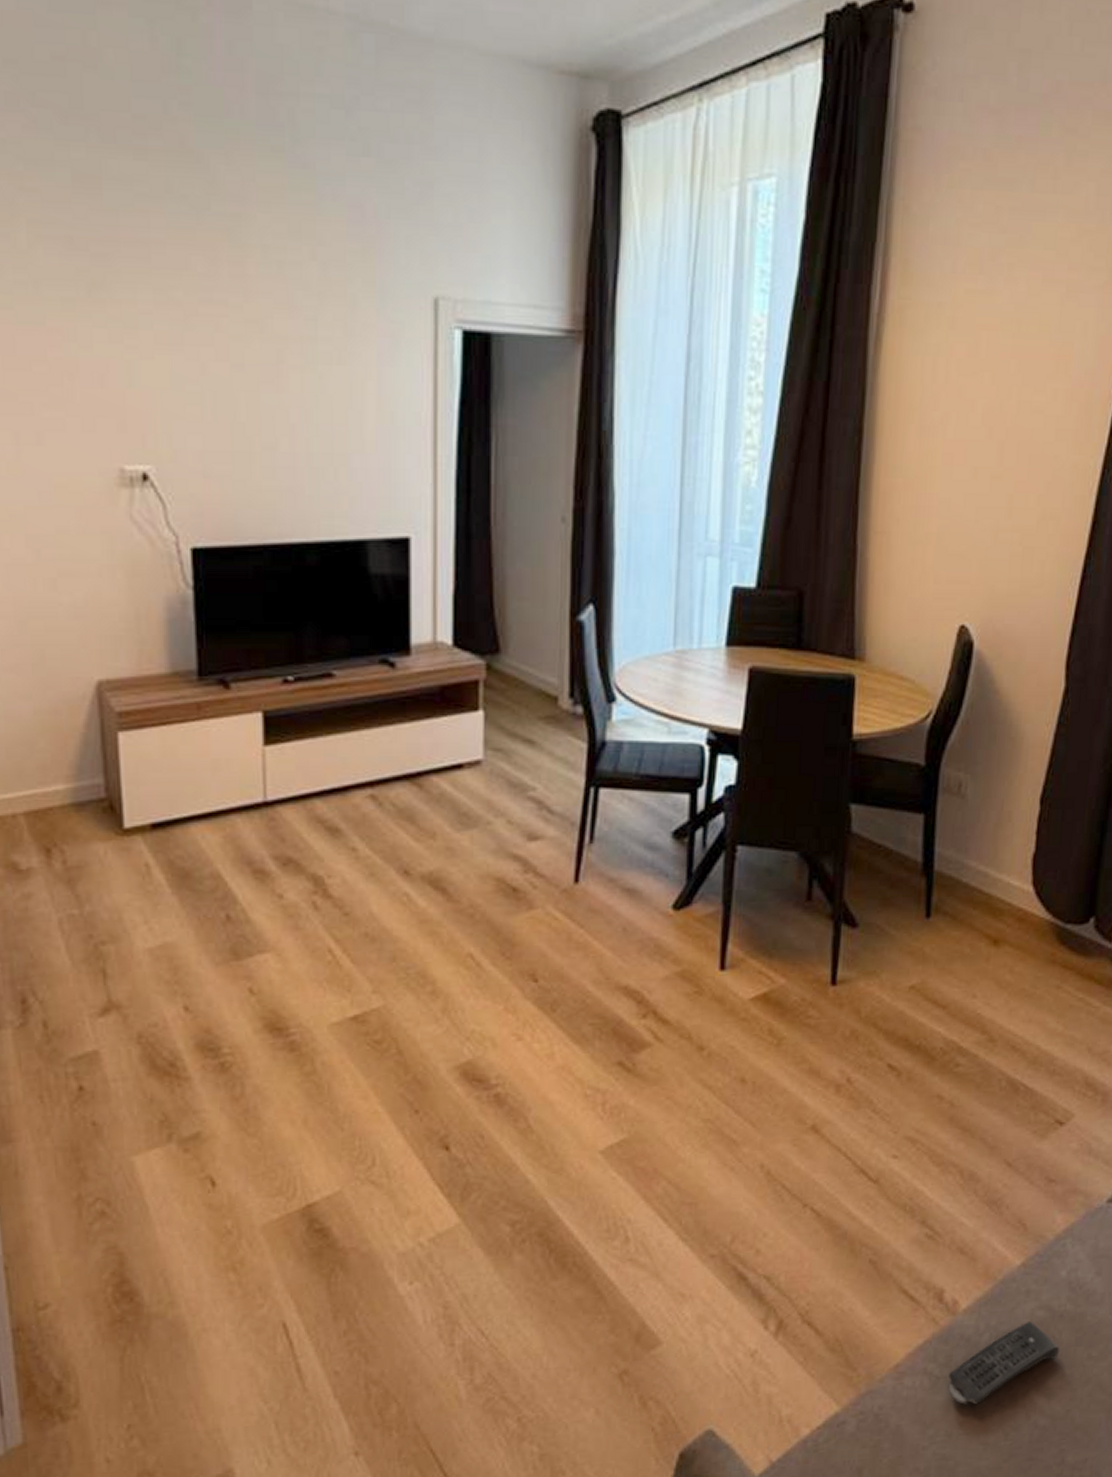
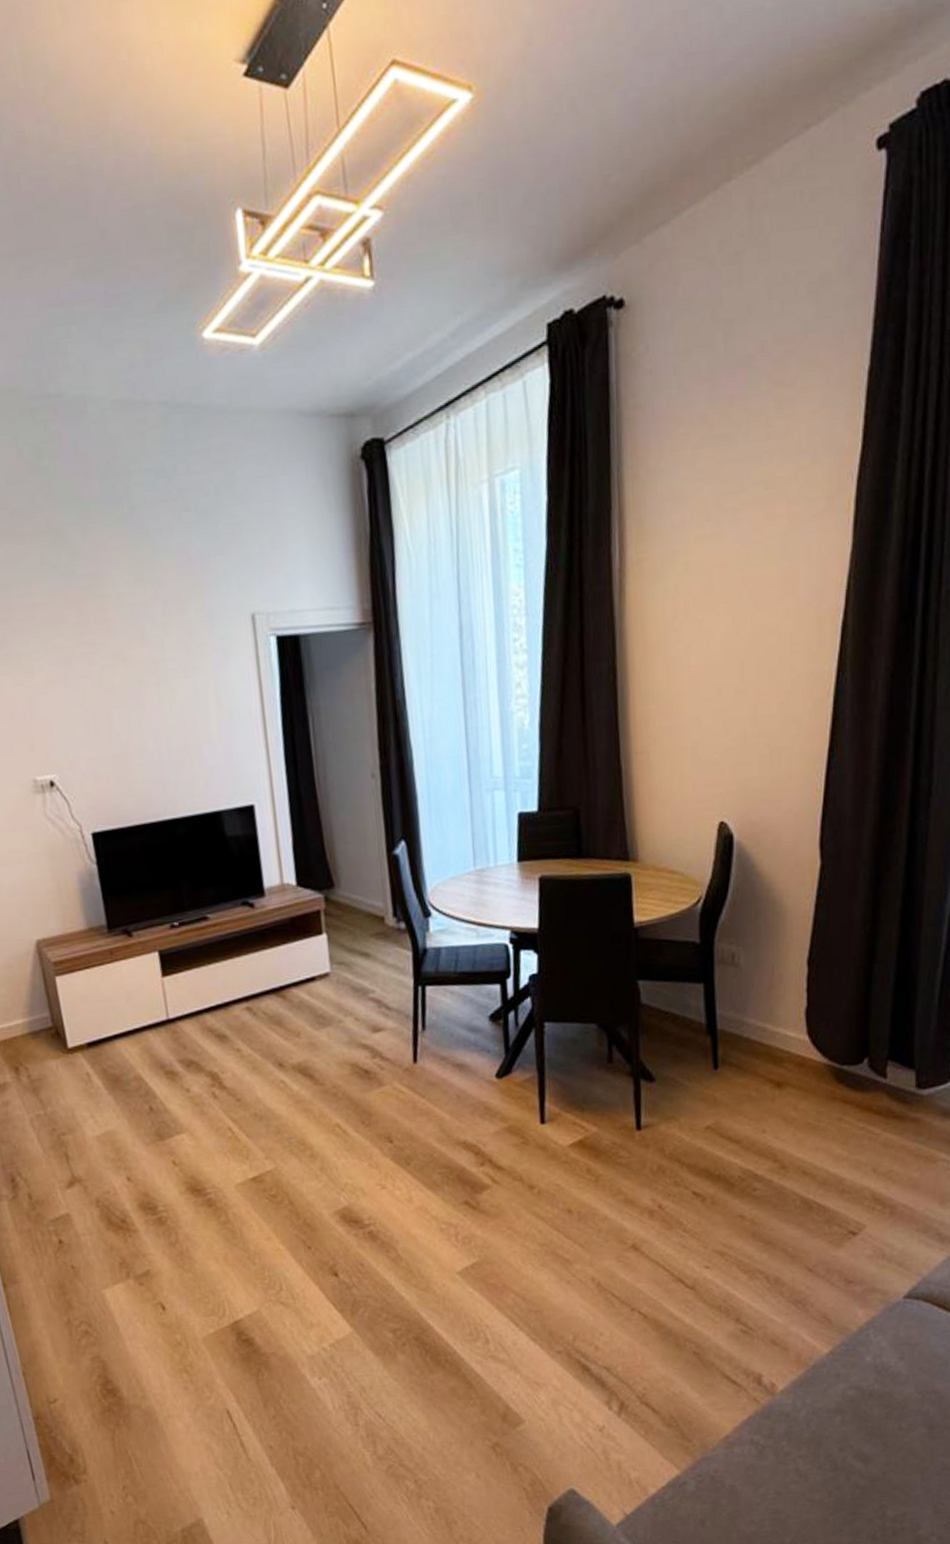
remote control: present [949,1320,1060,1405] -> none [773,1399,872,1469]

